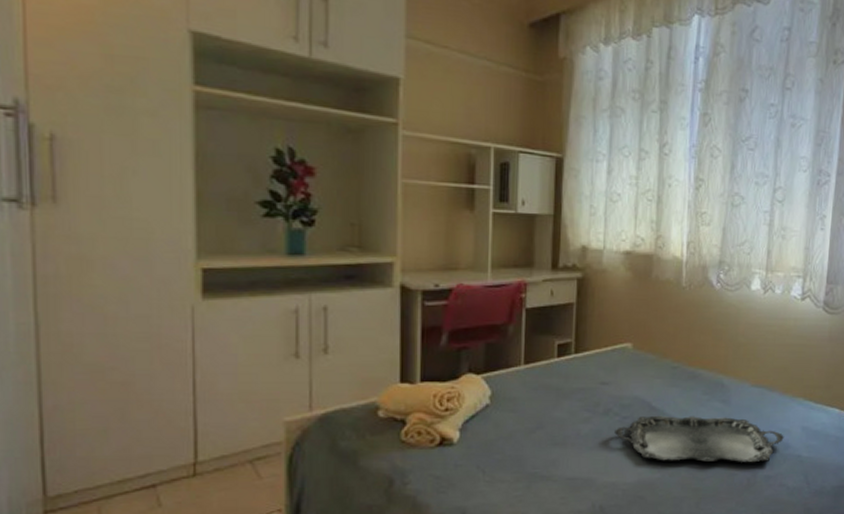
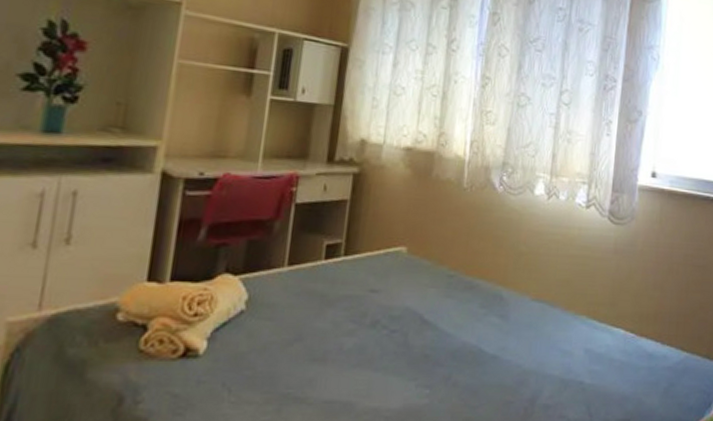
serving tray: present [615,415,784,463] -> none [381,329,566,389]

